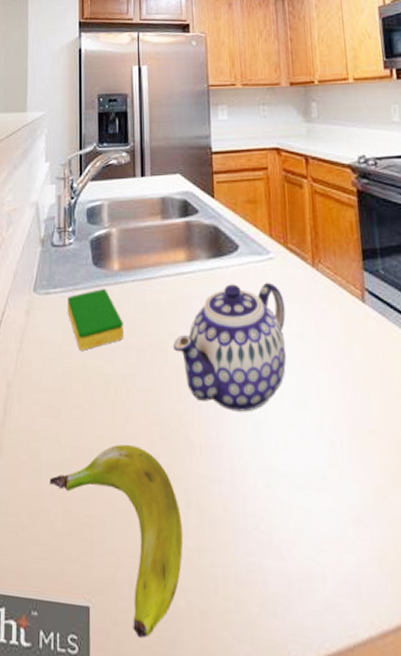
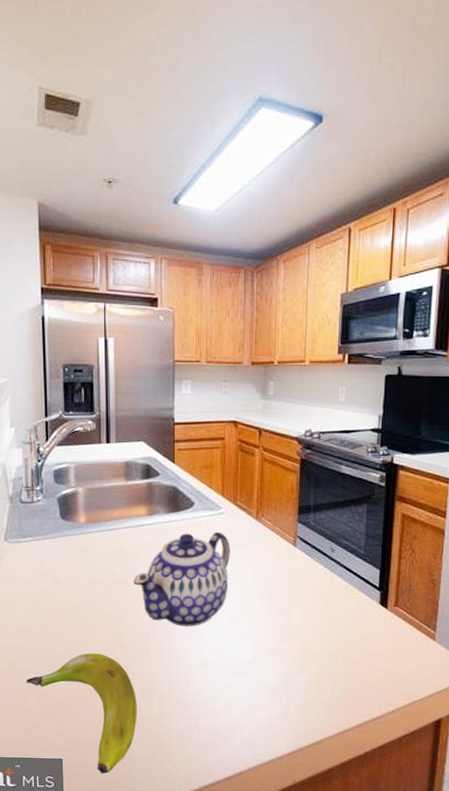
dish sponge: present [68,288,123,351] -> none [37,537,89,586]

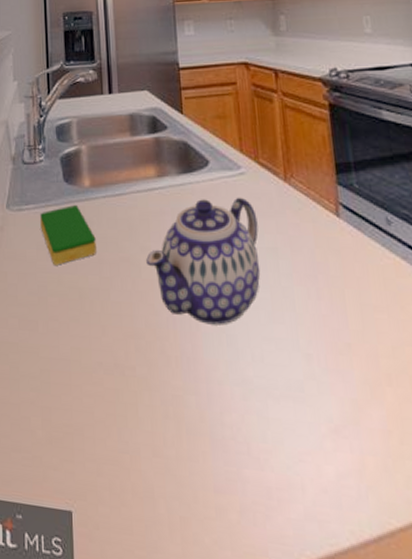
banana: present [26,653,137,774] -> none [29,356,161,543]
dish sponge: none [37,537,89,586] -> present [40,204,96,265]

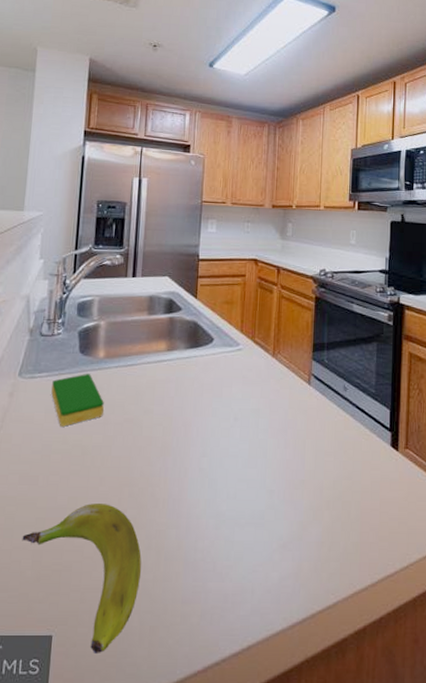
banana: none [29,356,161,543] -> present [22,504,142,655]
teapot: present [146,197,260,325] -> none [148,368,247,472]

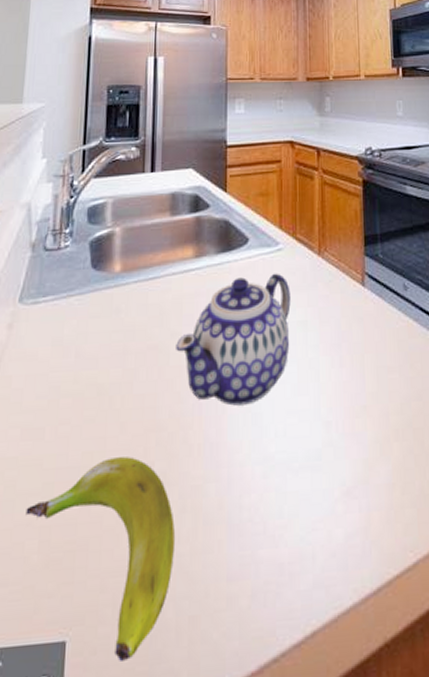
dish sponge: present [51,373,104,427] -> none [59,292,122,362]
teapot: none [148,368,247,472] -> present [176,273,291,406]

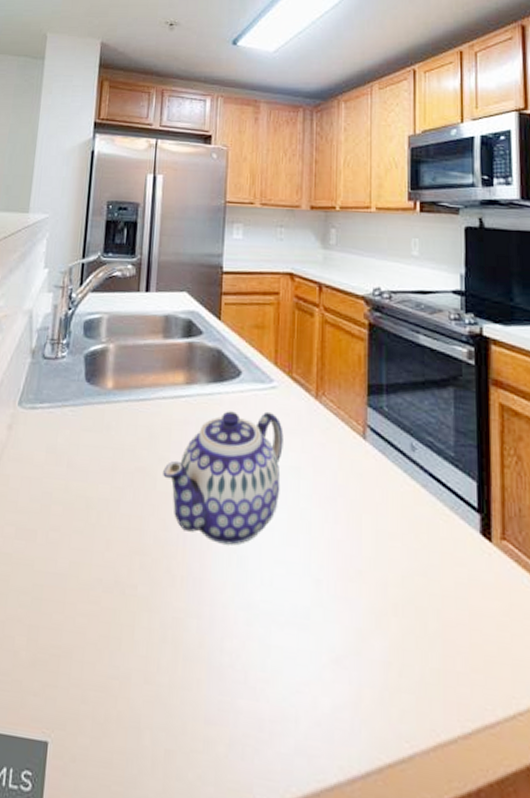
banana: present [25,457,175,663] -> none [17,572,155,777]

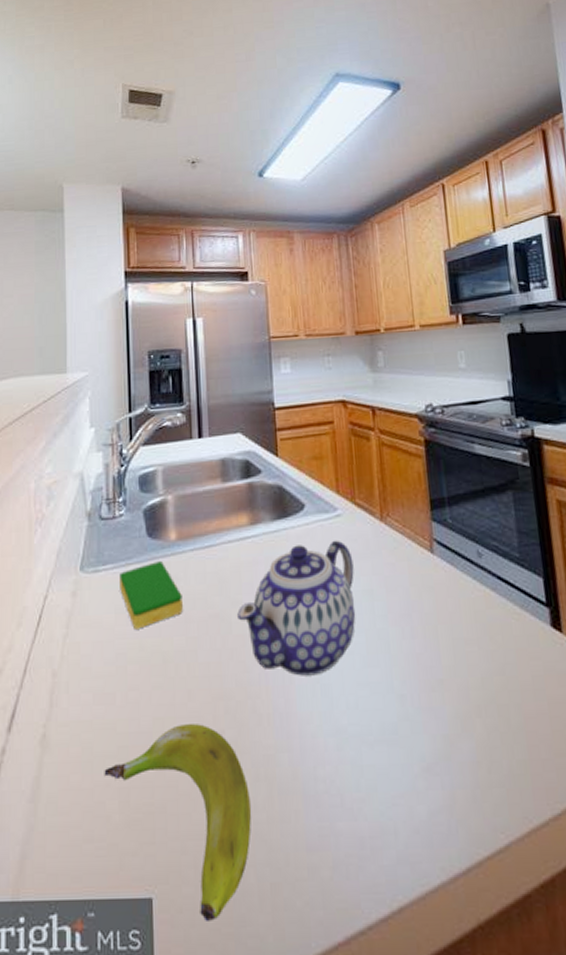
banana: none [17,572,155,777] -> present [104,724,251,923]
dish sponge: none [53,406,112,471] -> present [119,560,183,629]

